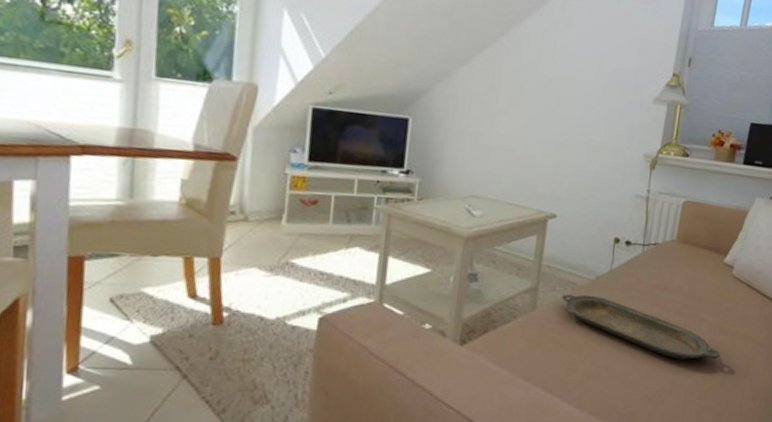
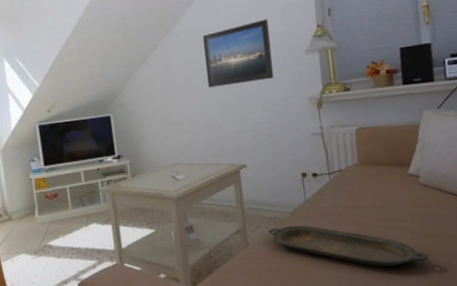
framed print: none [536,49,622,123] -> present [202,19,274,88]

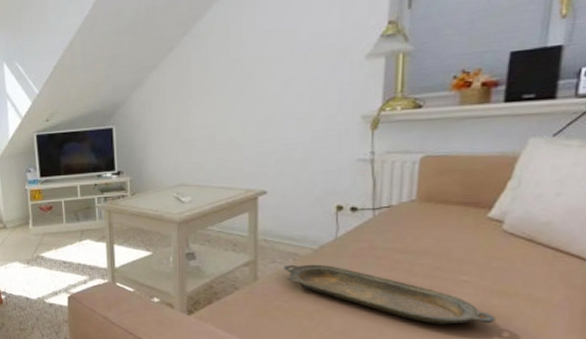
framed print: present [202,19,274,88] -> none [230,14,319,100]

